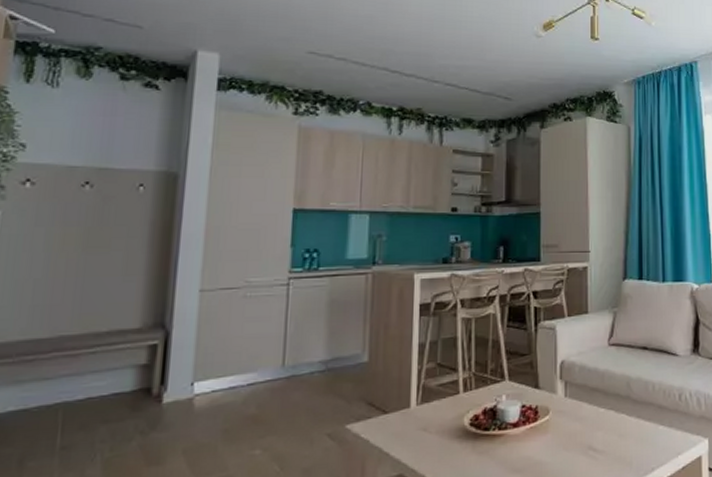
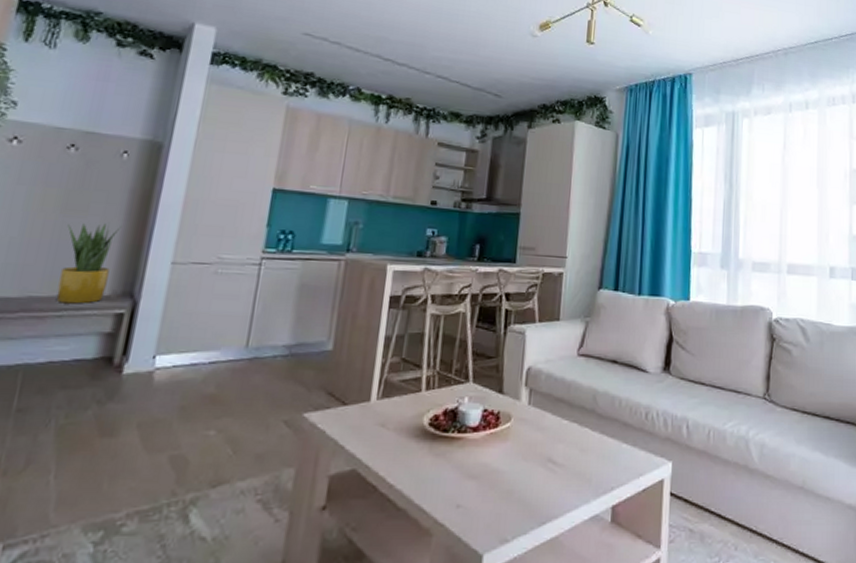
planter: none [88,257,146,340] -> present [56,223,122,304]

